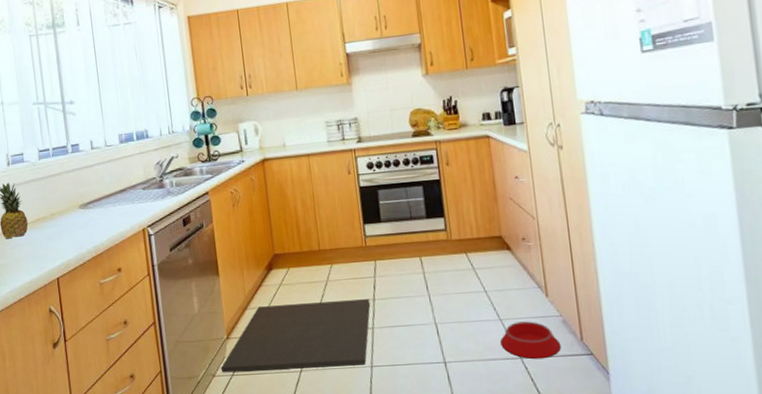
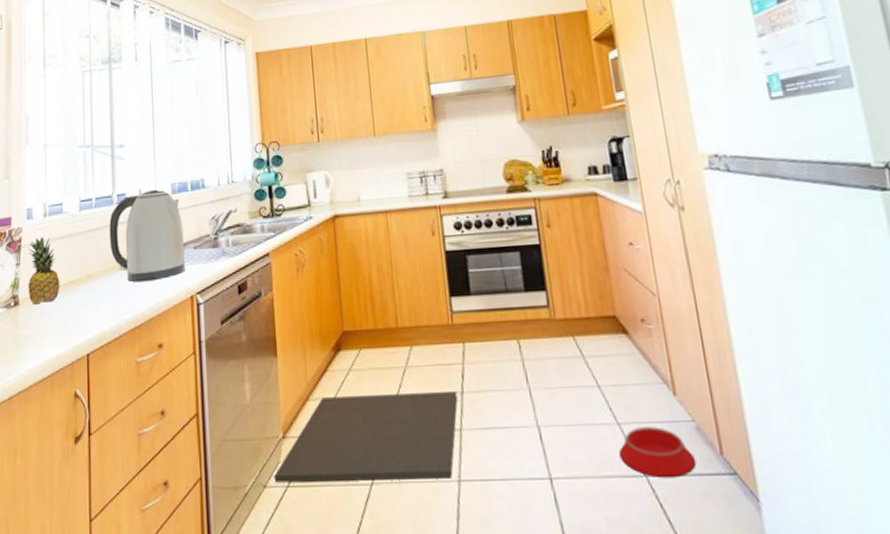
kettle: none [66,139,136,219] -> present [109,189,185,283]

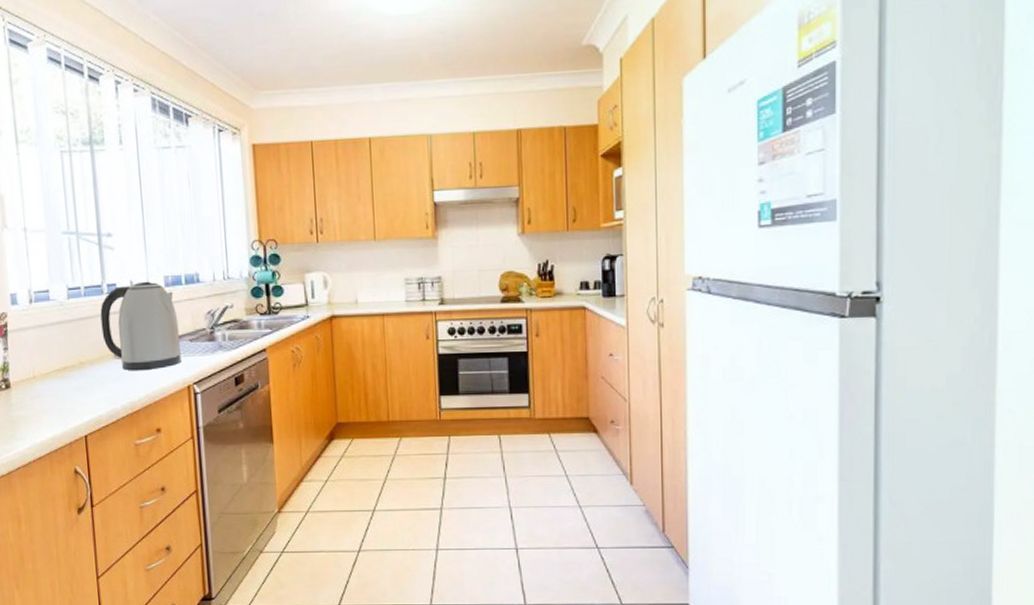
fruit: present [28,236,60,305] -> none [16,322,53,388]
doormat: present [273,391,458,483] -> none [269,477,441,549]
pet bowl: present [619,427,697,477] -> none [578,509,642,549]

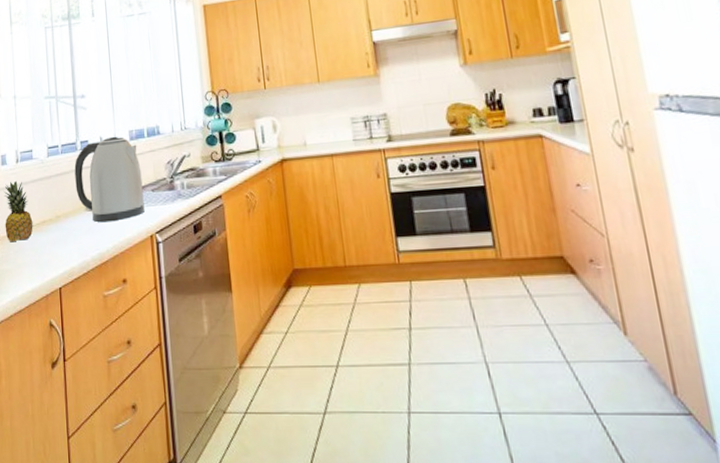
fruit: none [16,322,53,388] -> present [4,180,33,243]

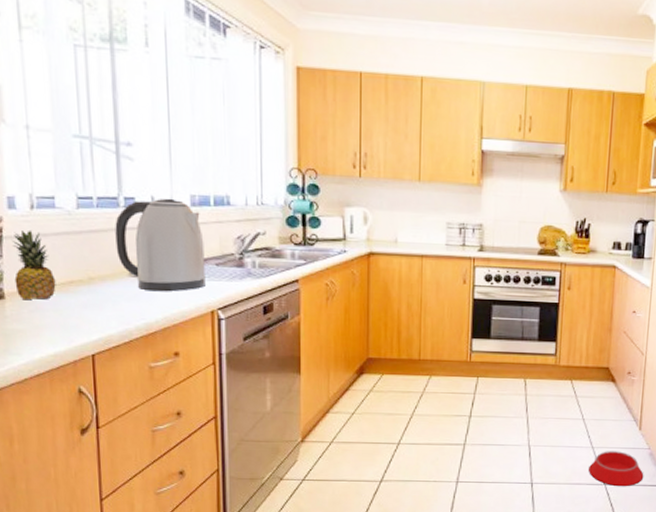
pet bowl: none [569,366,649,415] -> present [589,451,644,486]

